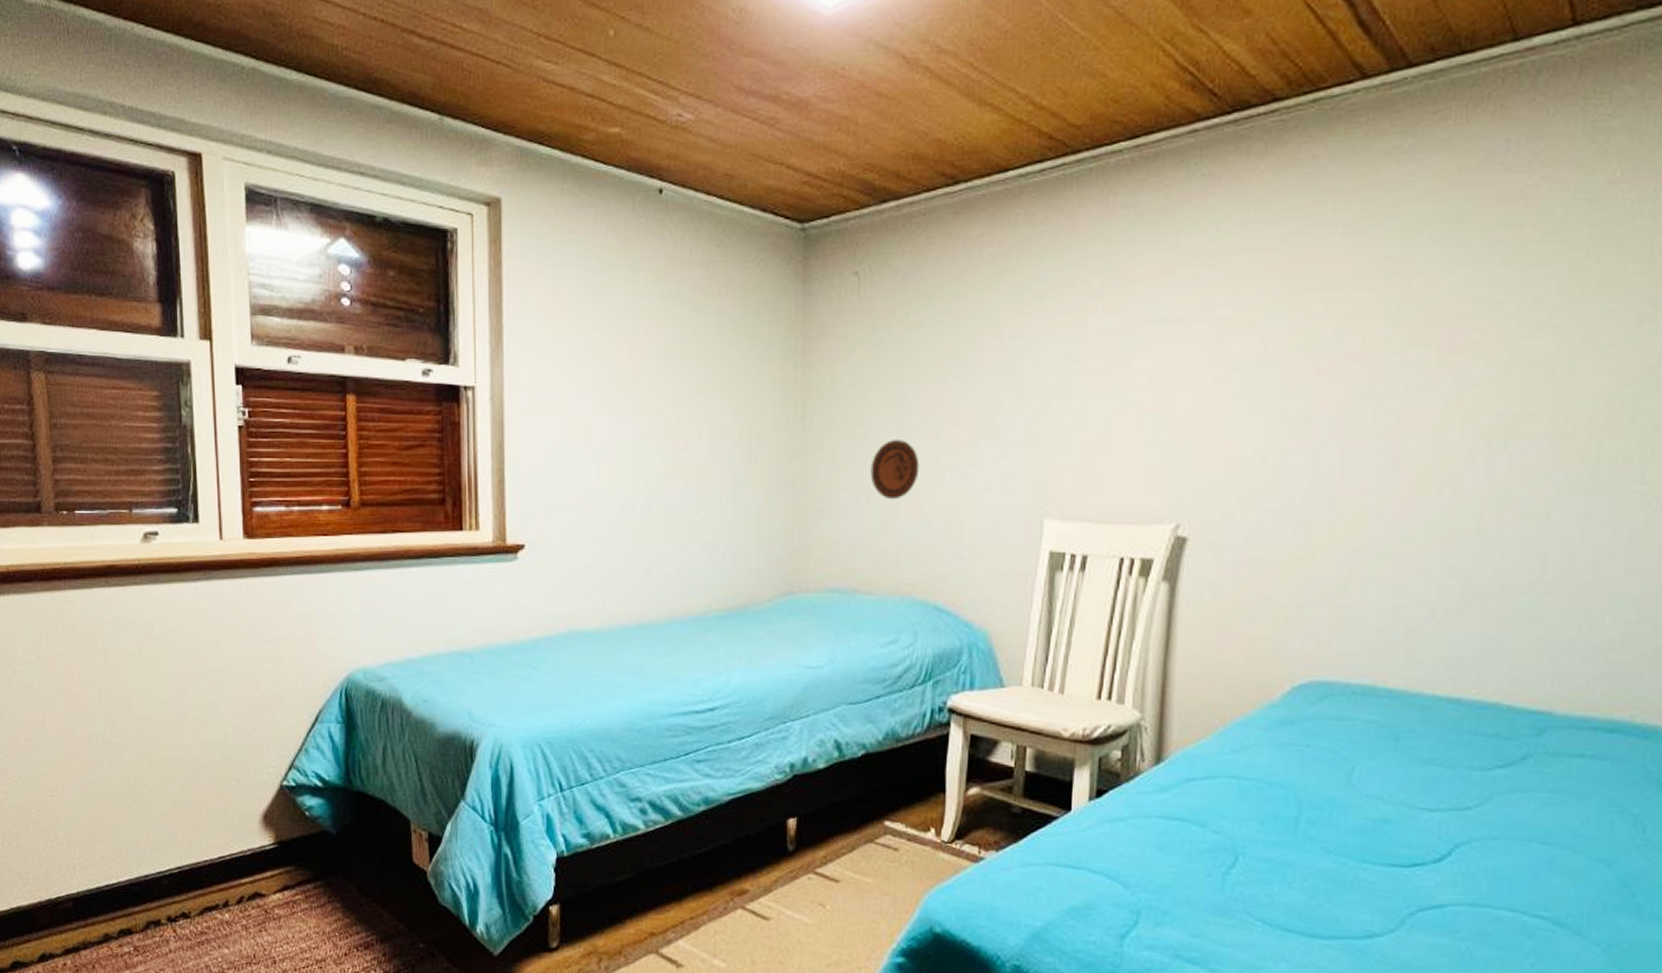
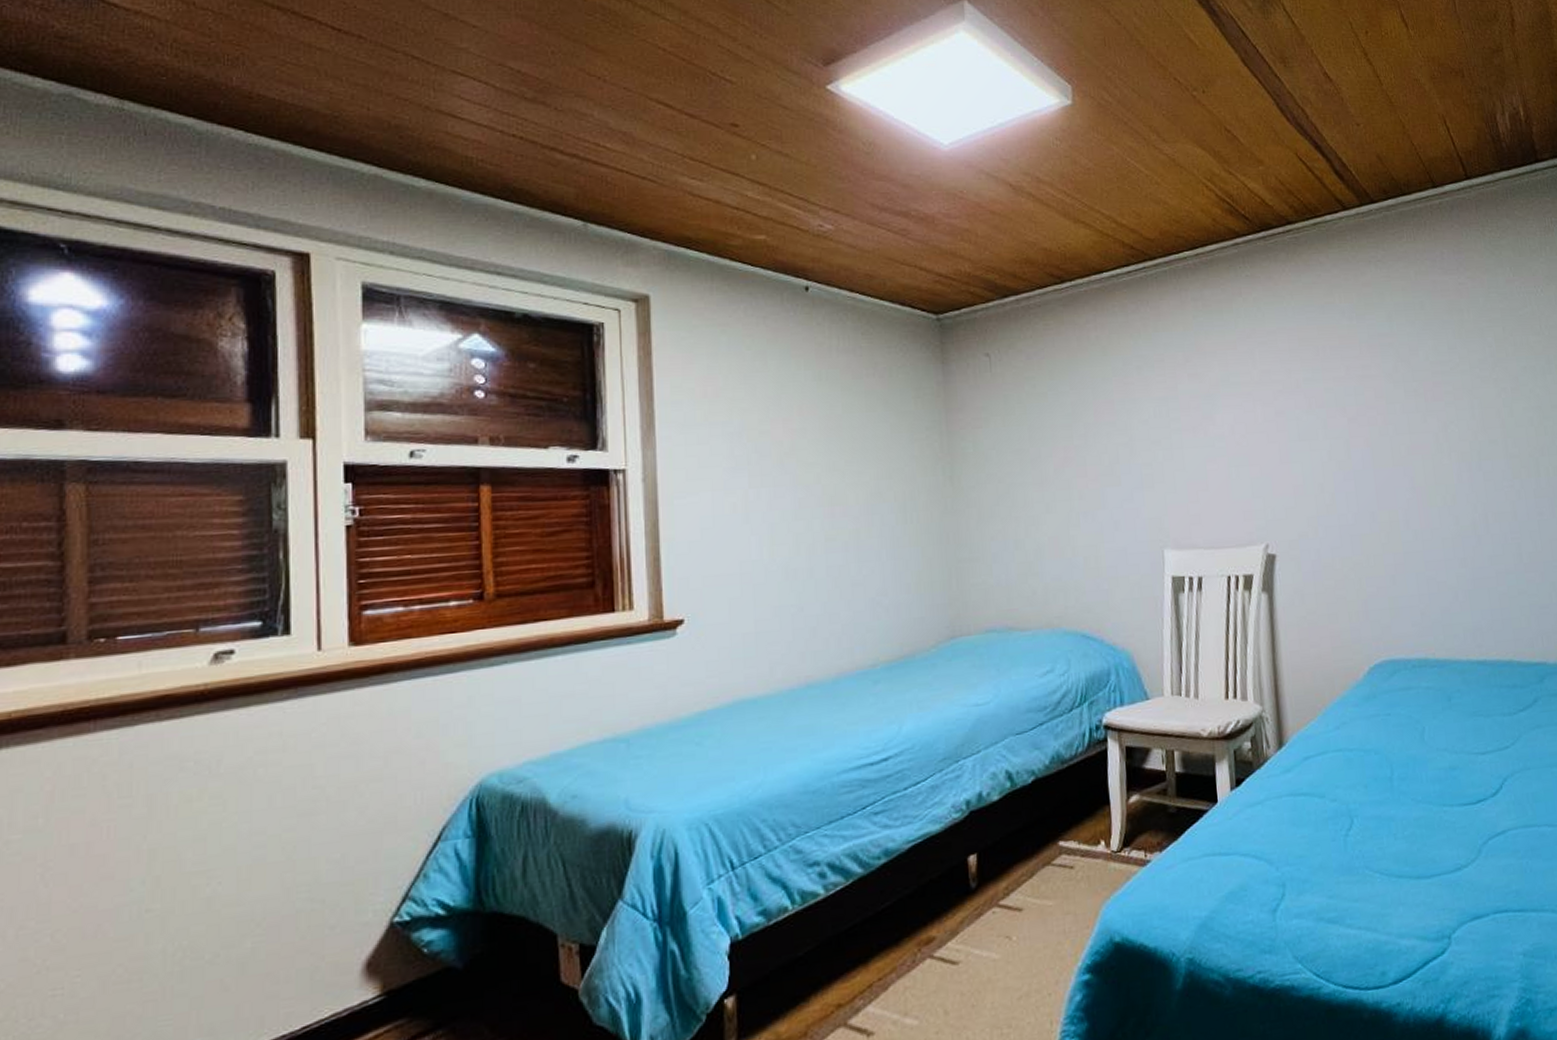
decorative plate: present [870,440,920,500] -> none [1015,492,1057,545]

